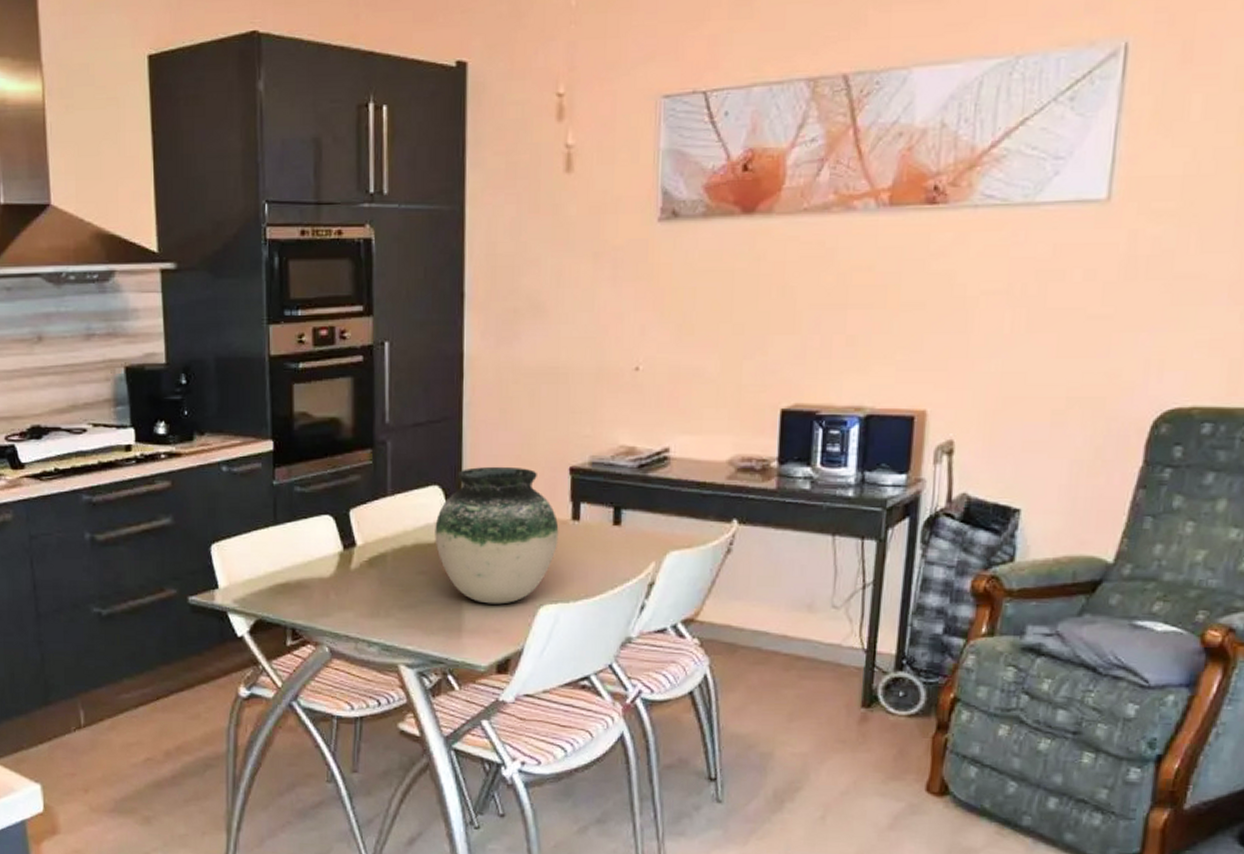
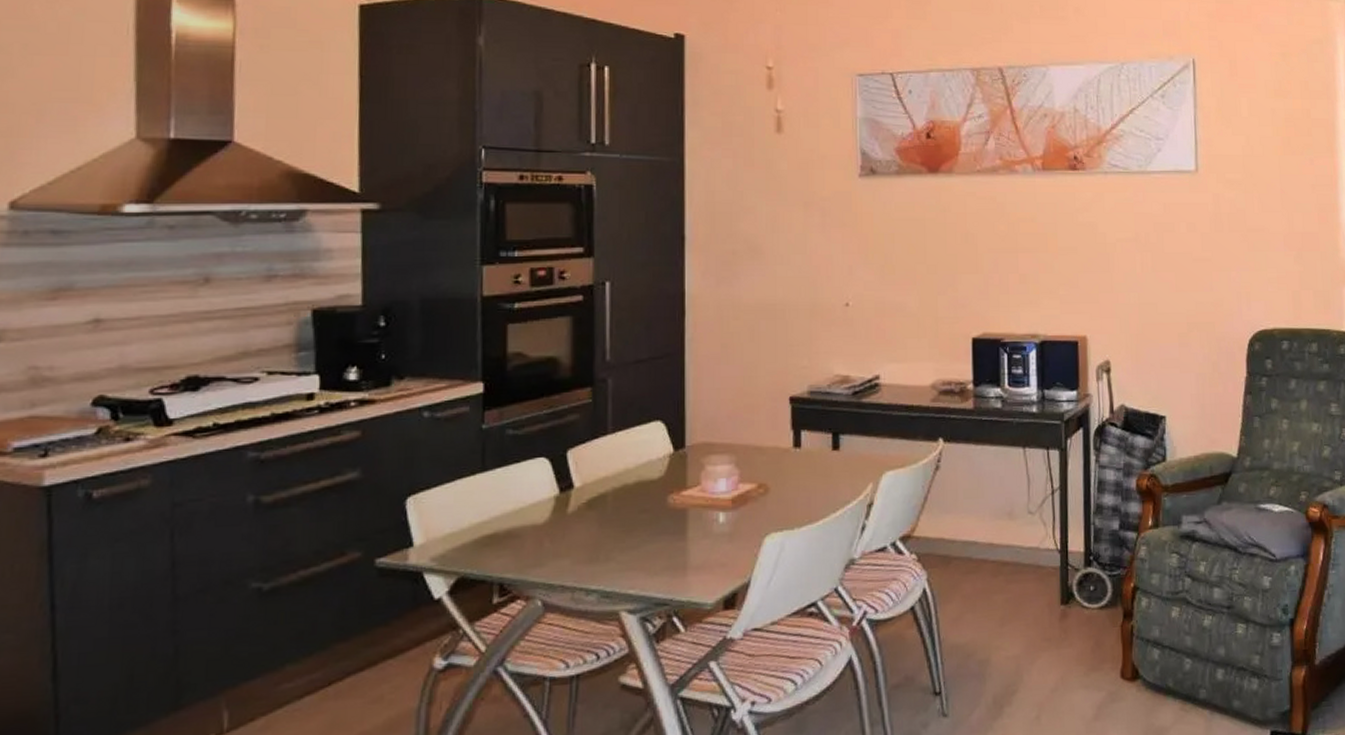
vase: present [435,466,559,604] -> none [658,399,781,538]

